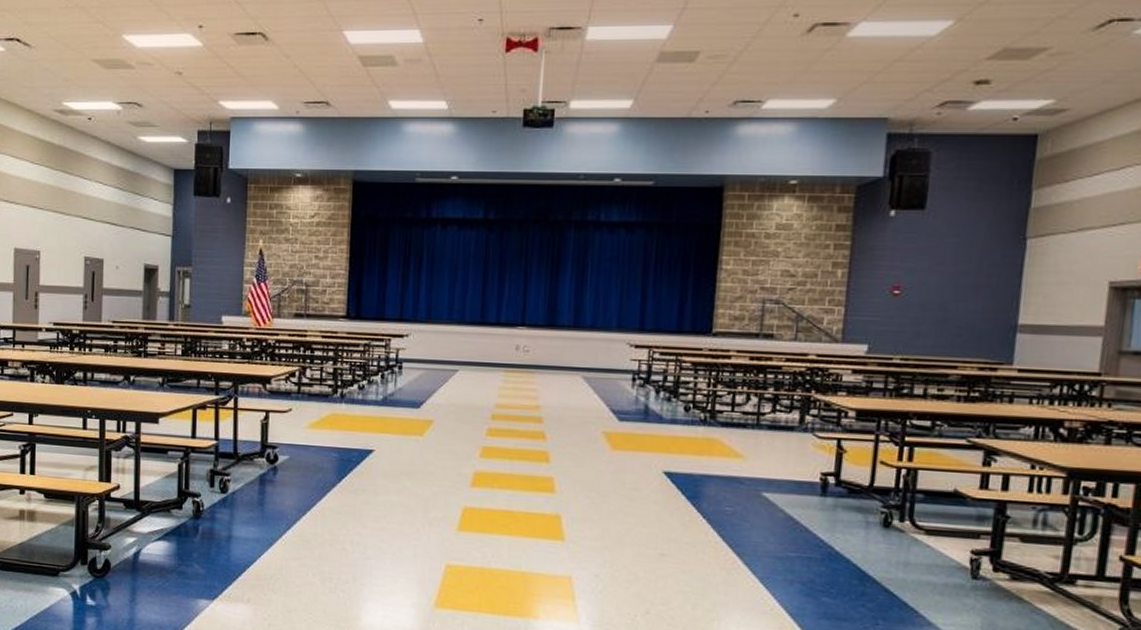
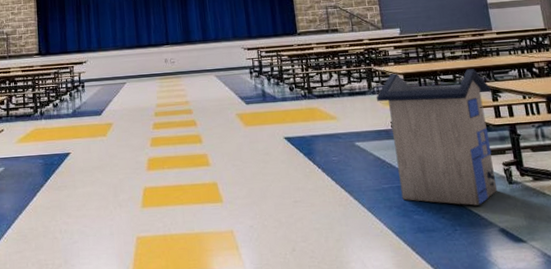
trash can: none [808,408,985,599] -> present [376,69,498,206]

